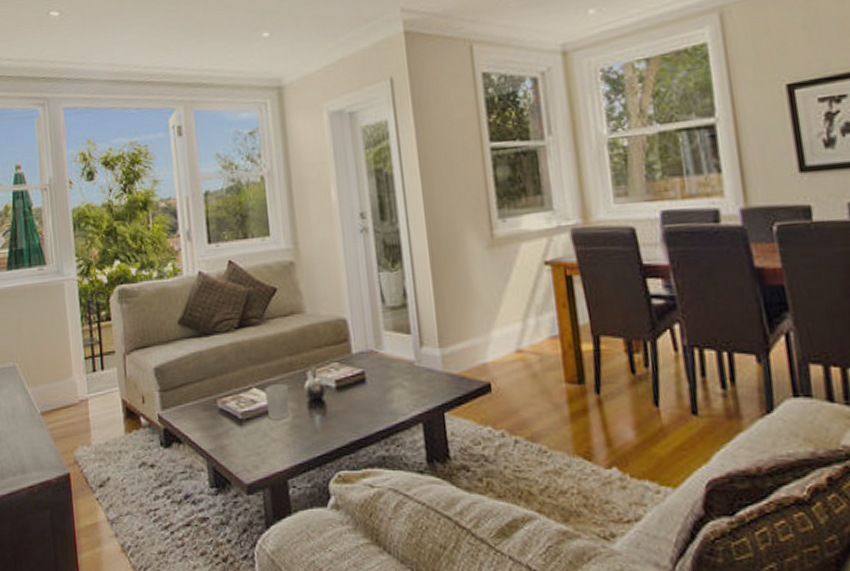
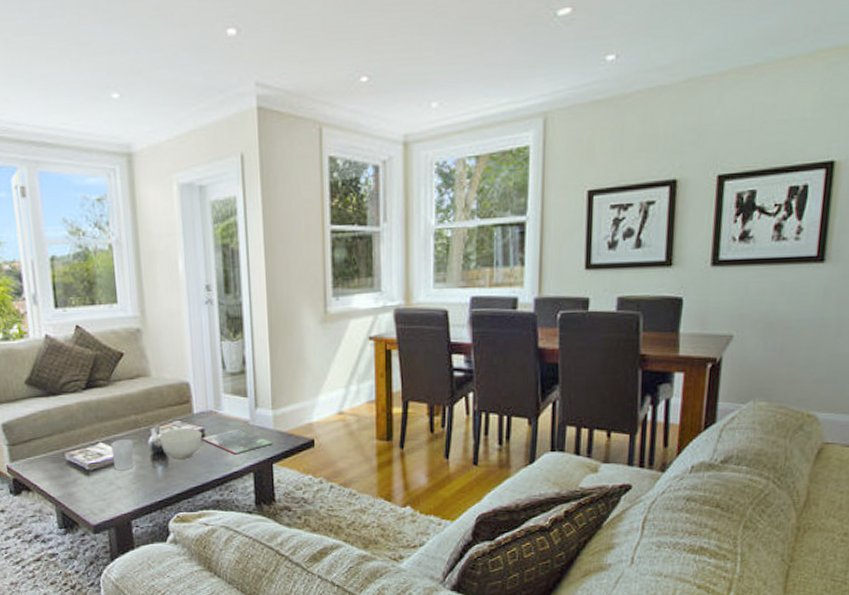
bowl: none [316,371,363,407] -> present [160,428,202,459]
magazine: none [361,370,443,402] -> present [201,428,273,455]

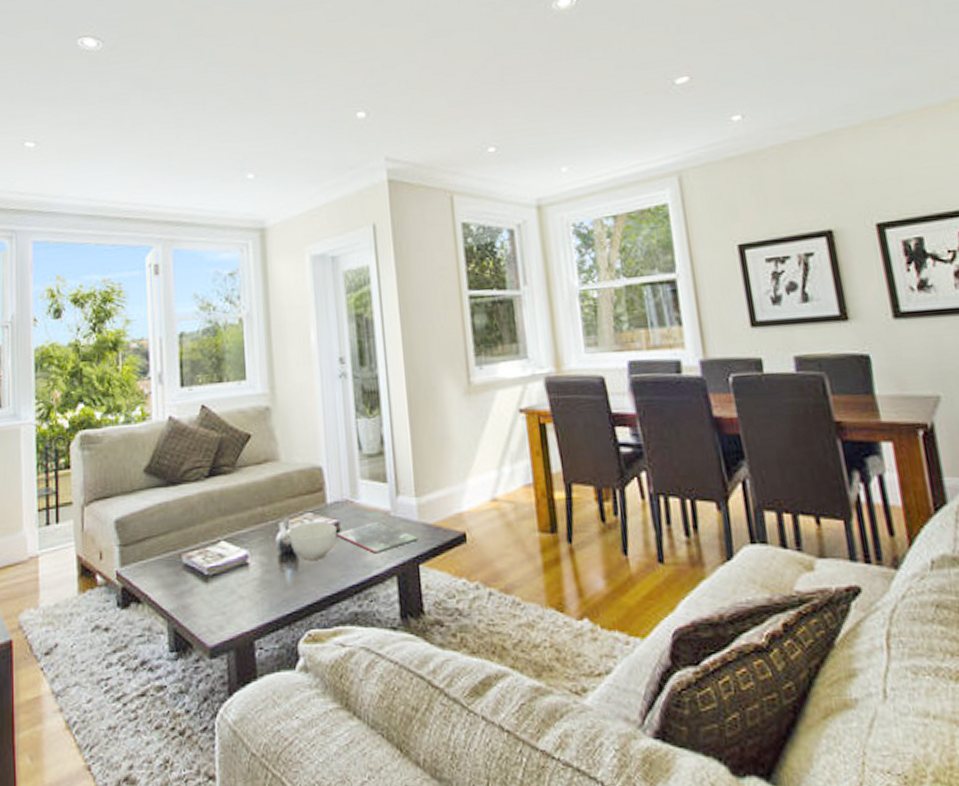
candle holder: present [111,439,134,471] -> none [234,536,260,576]

